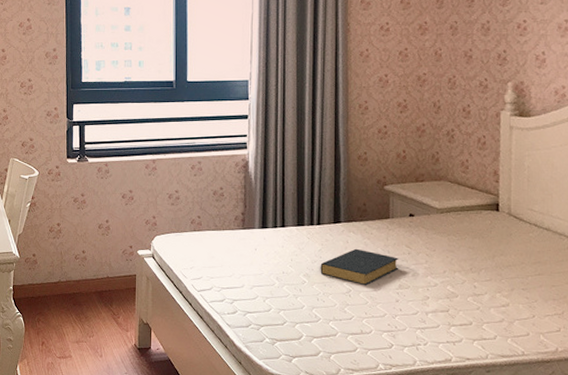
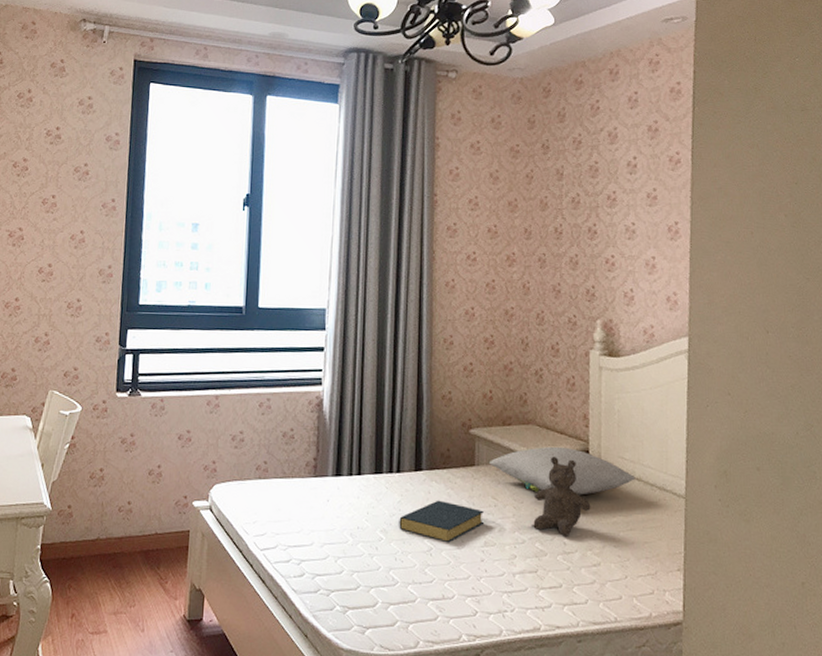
pillow: none [403,200,544,244] -> present [490,446,635,495]
teddy bear: none [445,209,500,280] -> present [533,456,591,536]

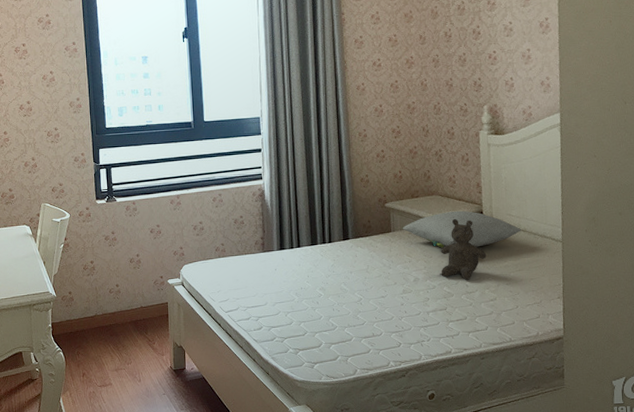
hardback book: present [399,500,485,543] -> none [333,261,402,294]

